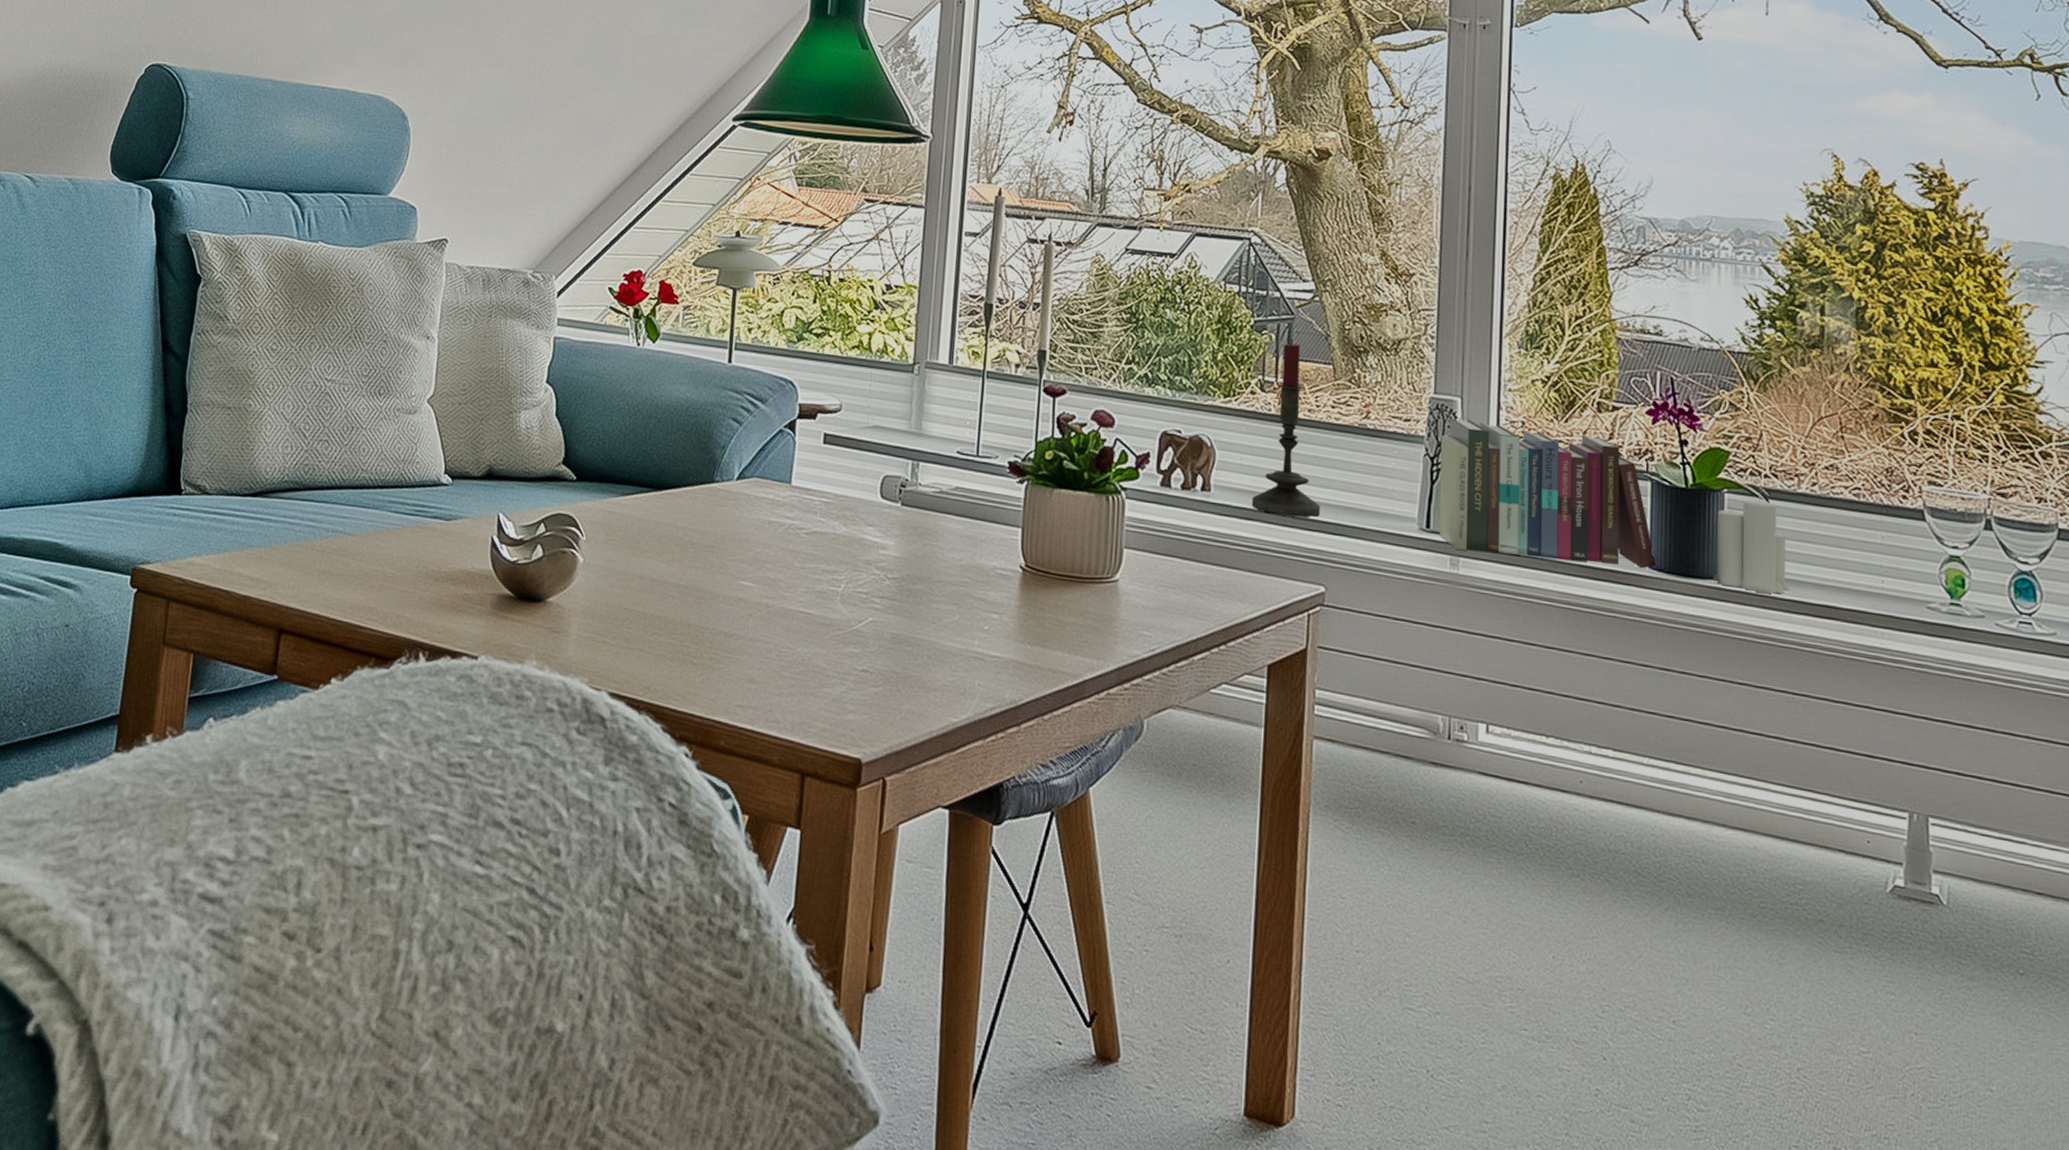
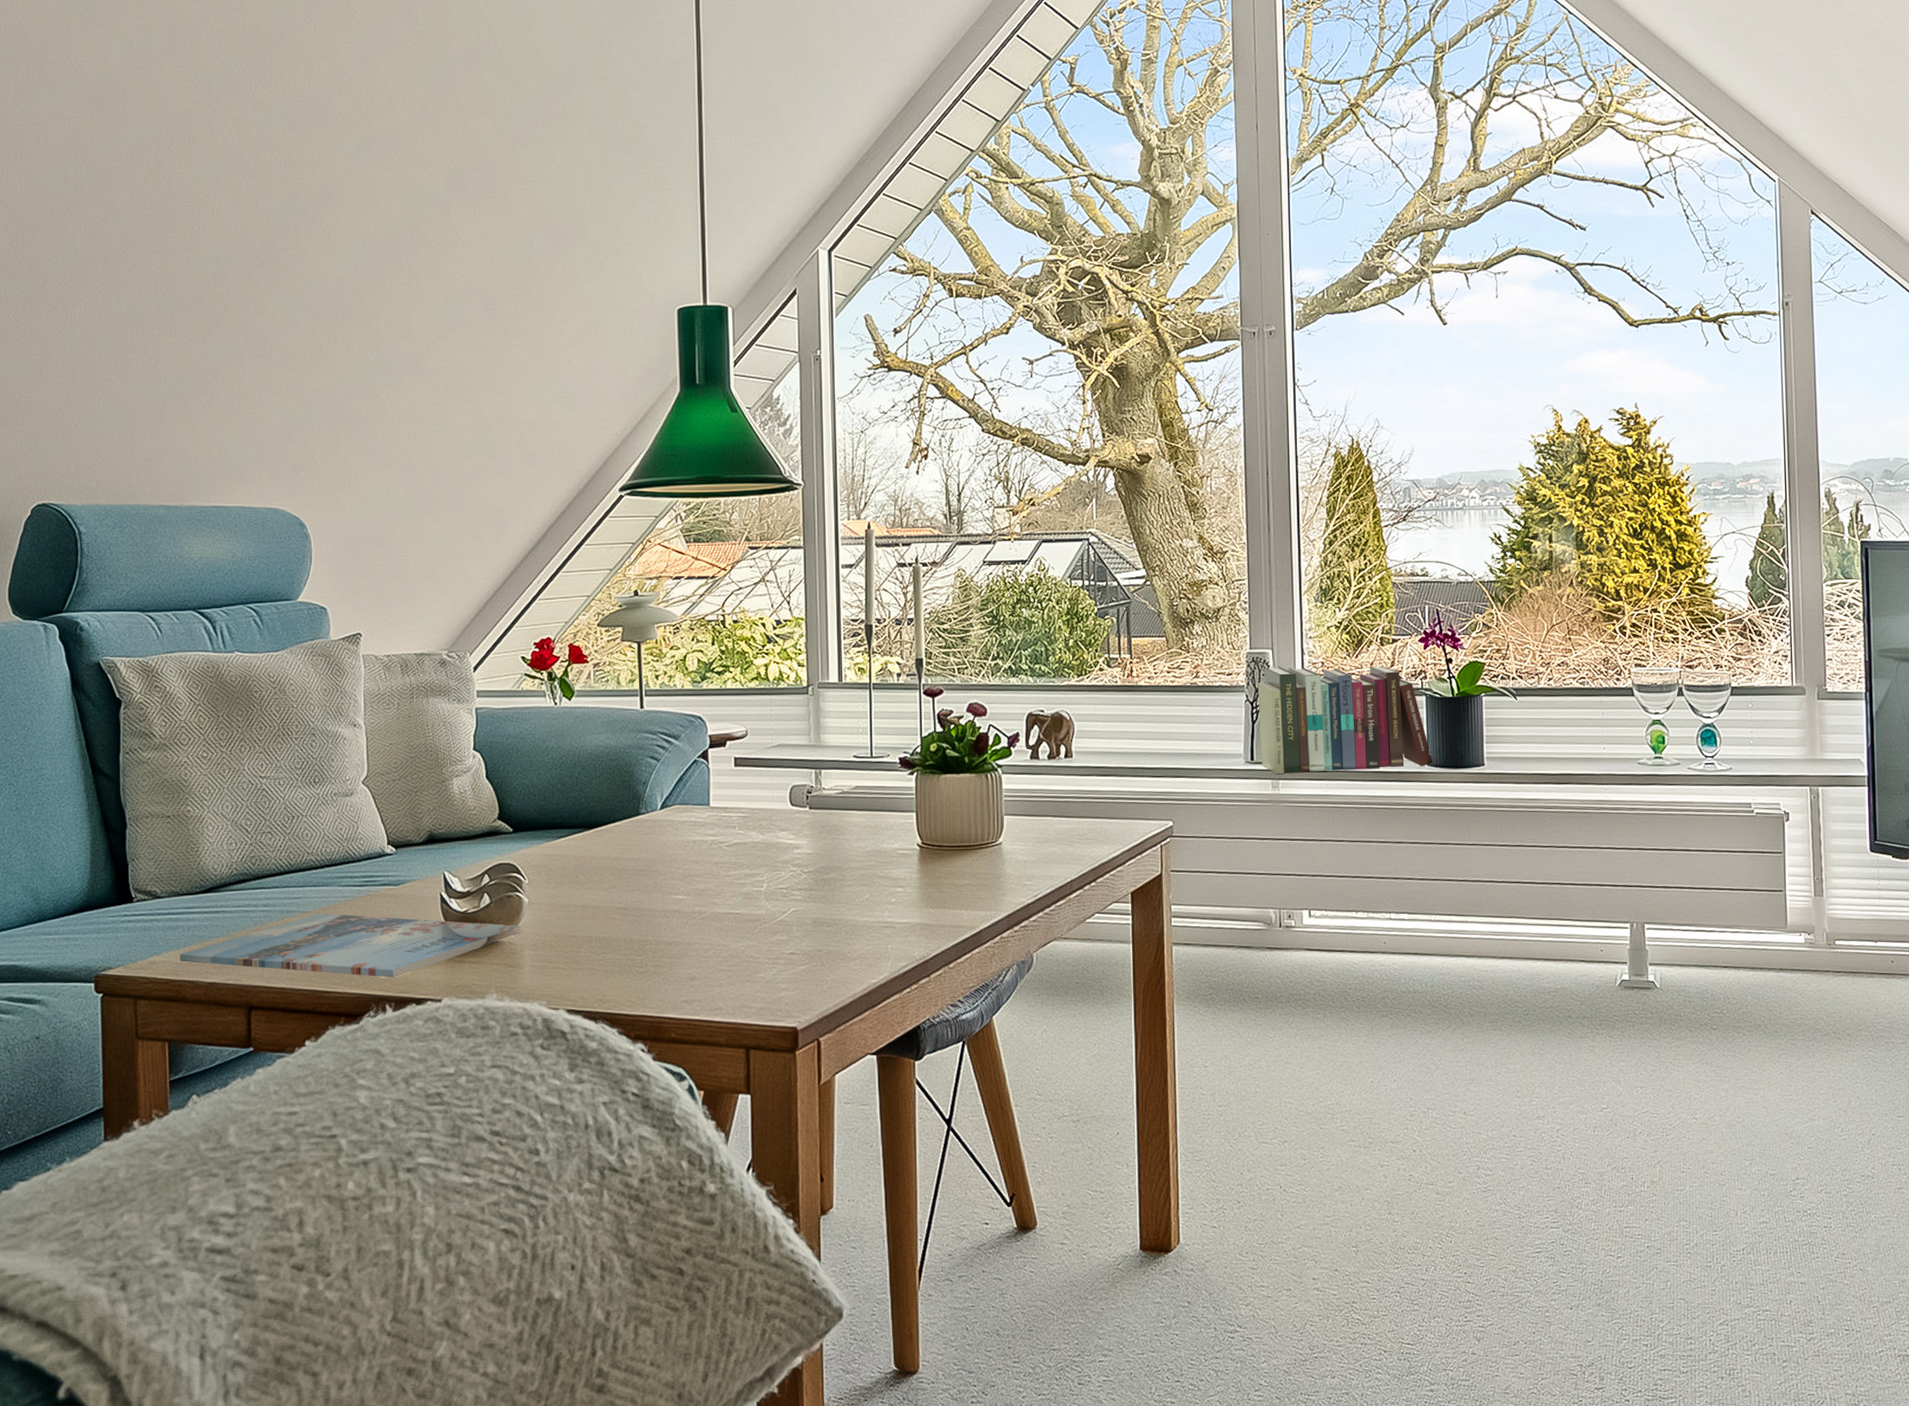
magazine: none [218,538,572,624] -> present [179,913,521,978]
candle: present [1251,338,1321,518] -> none [1107,619,1164,768]
candle: present [1712,492,1790,594] -> none [1476,692,1536,771]

